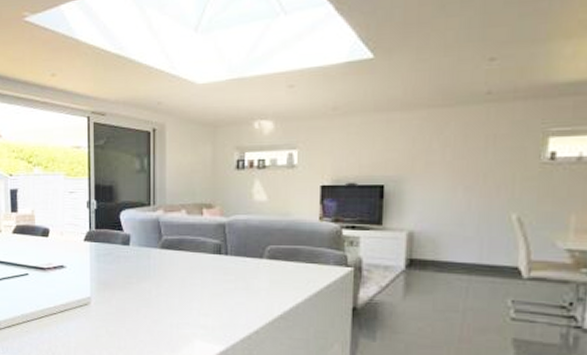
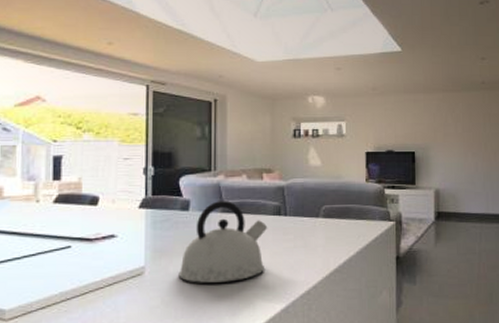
kettle: none [121,237,208,319] -> present [178,201,268,283]

